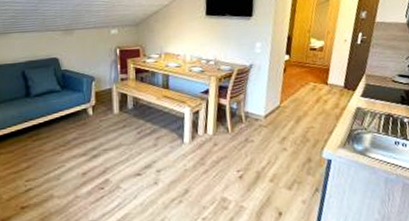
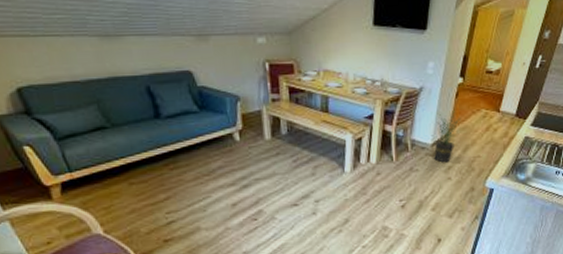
potted plant: none [266,84,292,134] -> present [433,111,462,163]

